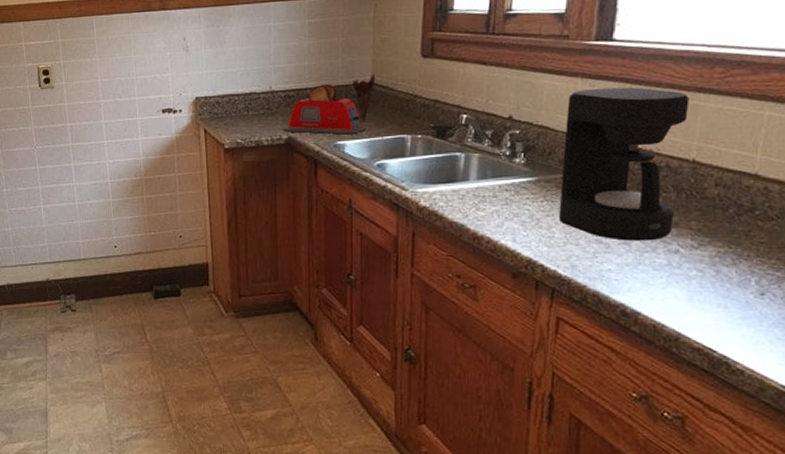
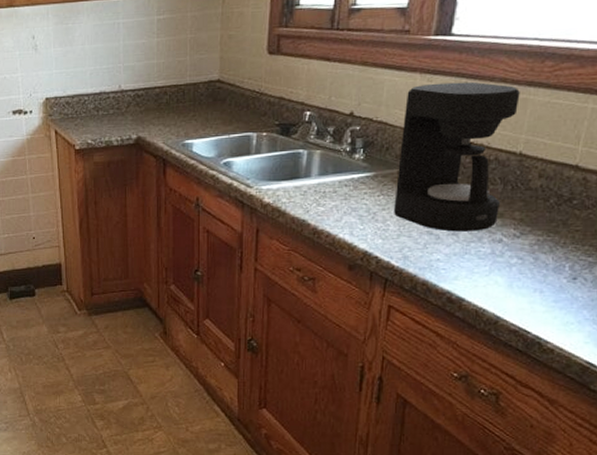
toaster: present [282,84,366,135] -> none [131,82,214,134]
utensil holder: present [353,74,376,121] -> none [201,72,223,120]

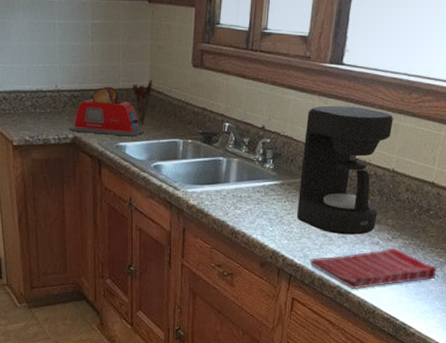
toaster: none [131,82,214,134] -> present [68,86,145,137]
utensil holder: none [201,72,223,120] -> present [133,80,153,125]
dish towel: none [410,246,585,296] -> present [309,248,438,290]

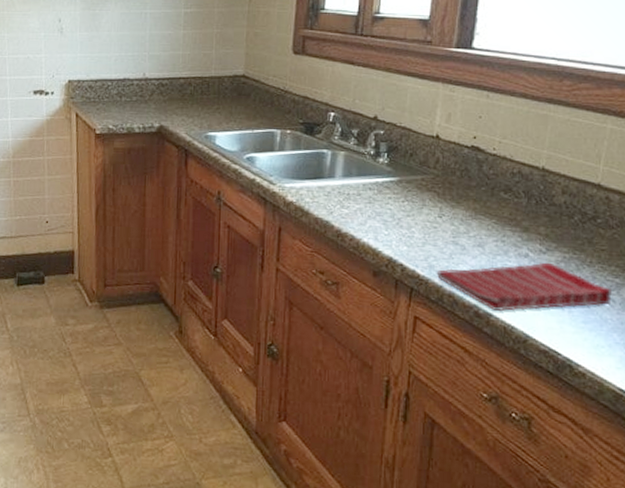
toaster: present [68,86,145,137] -> none [154,74,237,126]
utensil holder: present [133,80,153,125] -> none [225,68,248,114]
coffee maker: present [297,105,393,235] -> none [419,93,540,244]

